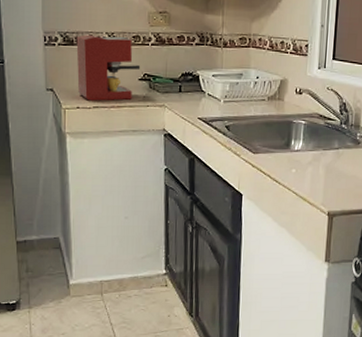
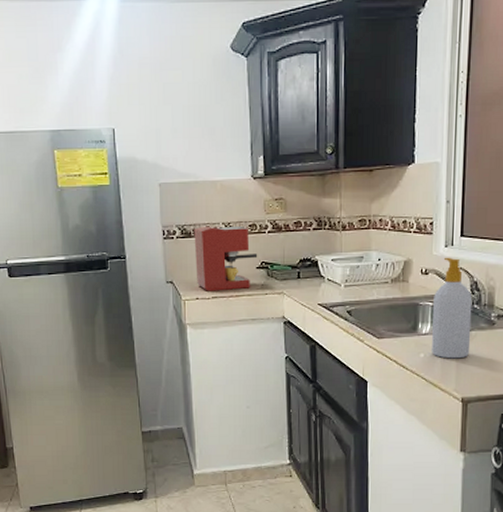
soap bottle: none [302,78,341,175] -> present [432,257,473,359]

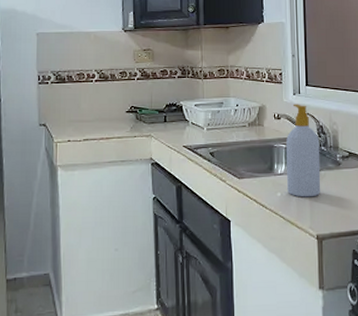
coffee maker: present [194,226,258,291] -> none [68,72,128,134]

